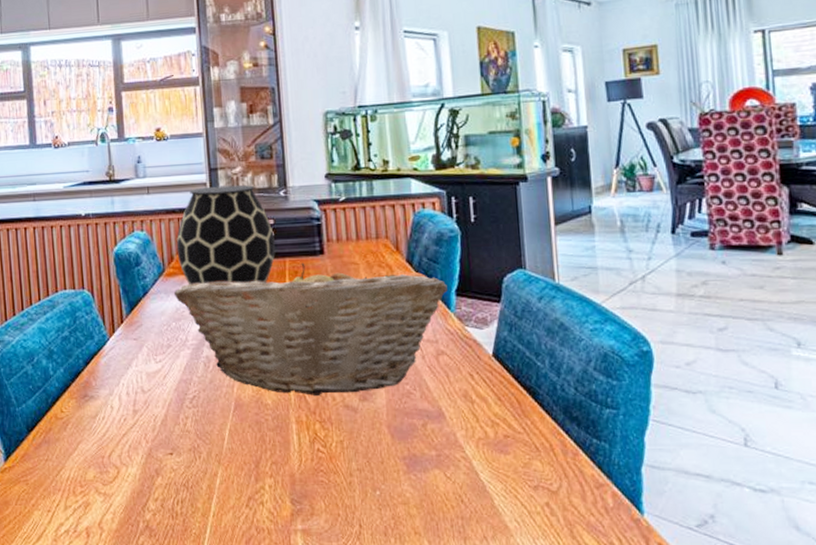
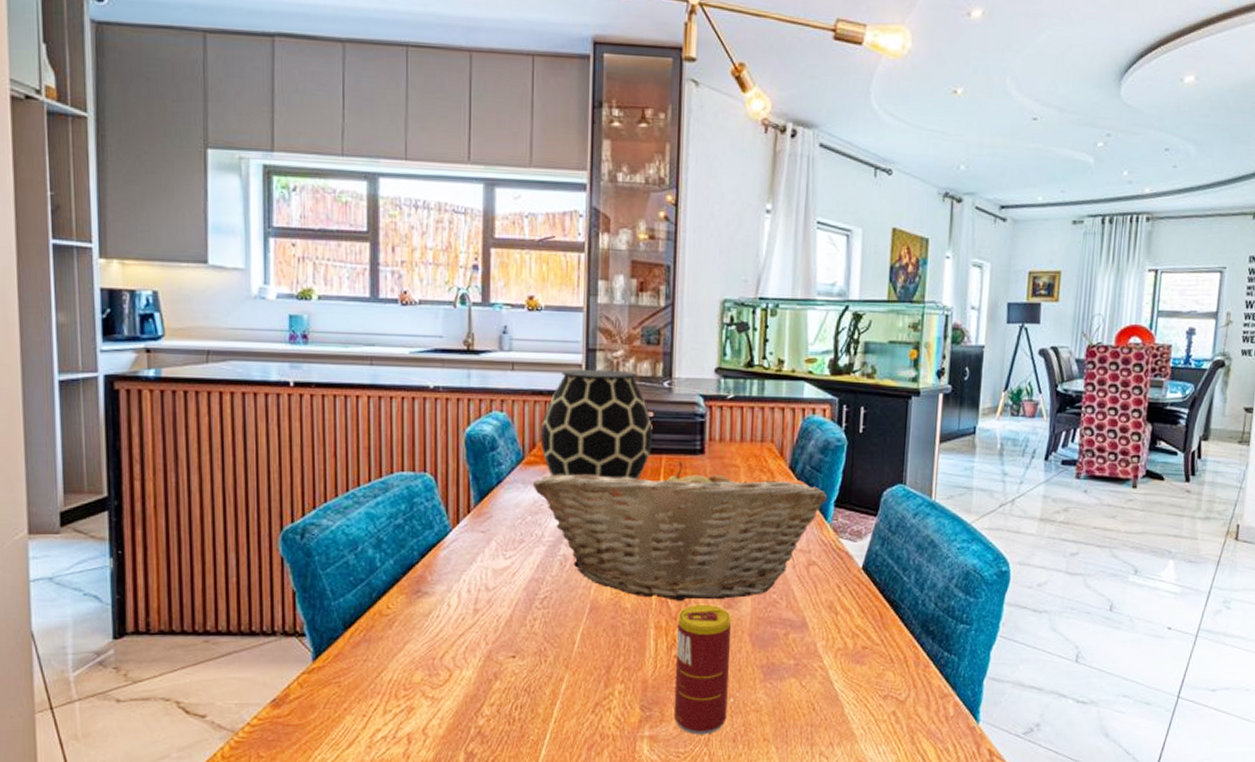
beverage can: none [316,397,375,528] -> present [674,604,731,735]

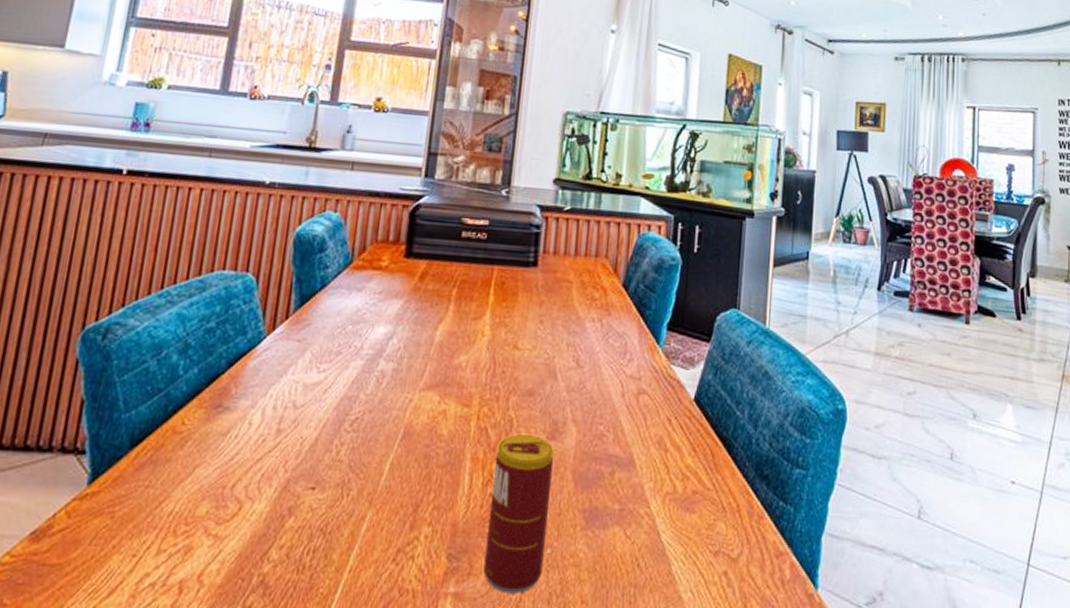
fruit basket: present [533,460,827,601] -> none [358,272,660,429]
vase: present [540,369,653,480] -> none [371,172,487,292]

